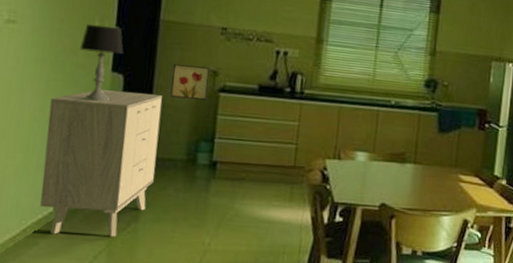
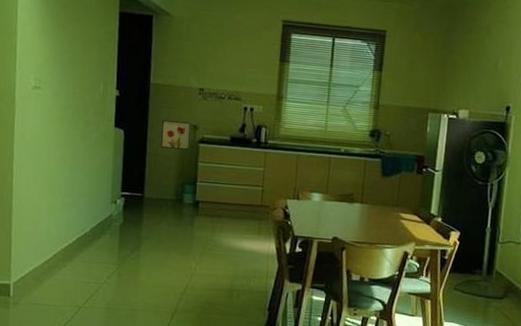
sideboard: present [40,90,163,237] -> none [66,142,155,262]
table lamp: present [79,24,124,102] -> none [89,89,123,152]

